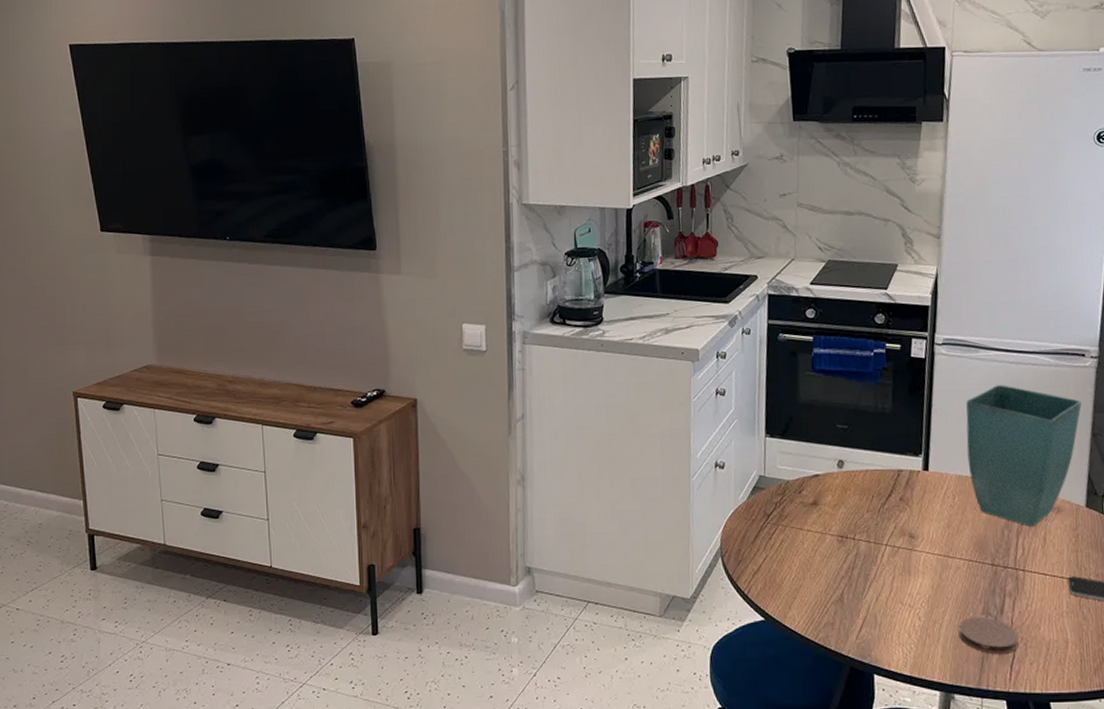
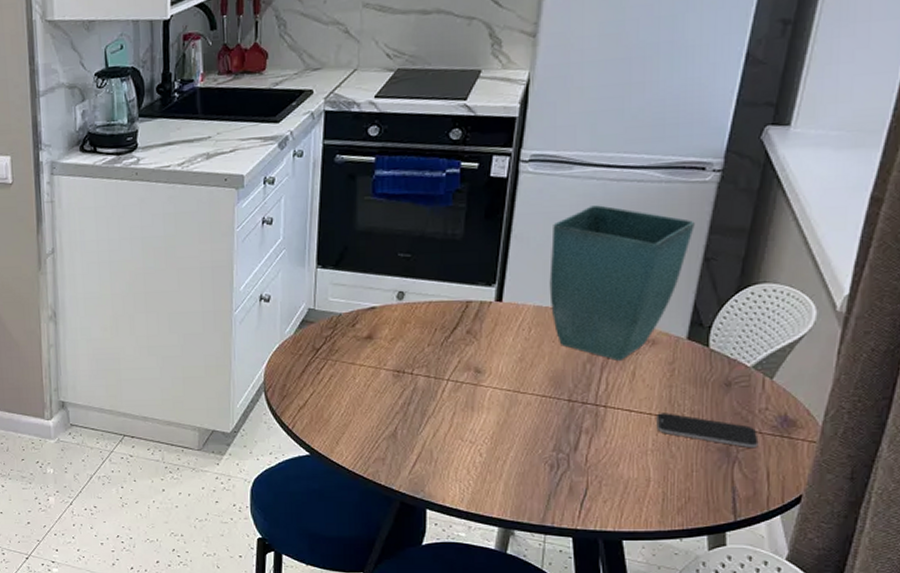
coaster: present [959,616,1019,655] -> none [525,454,594,492]

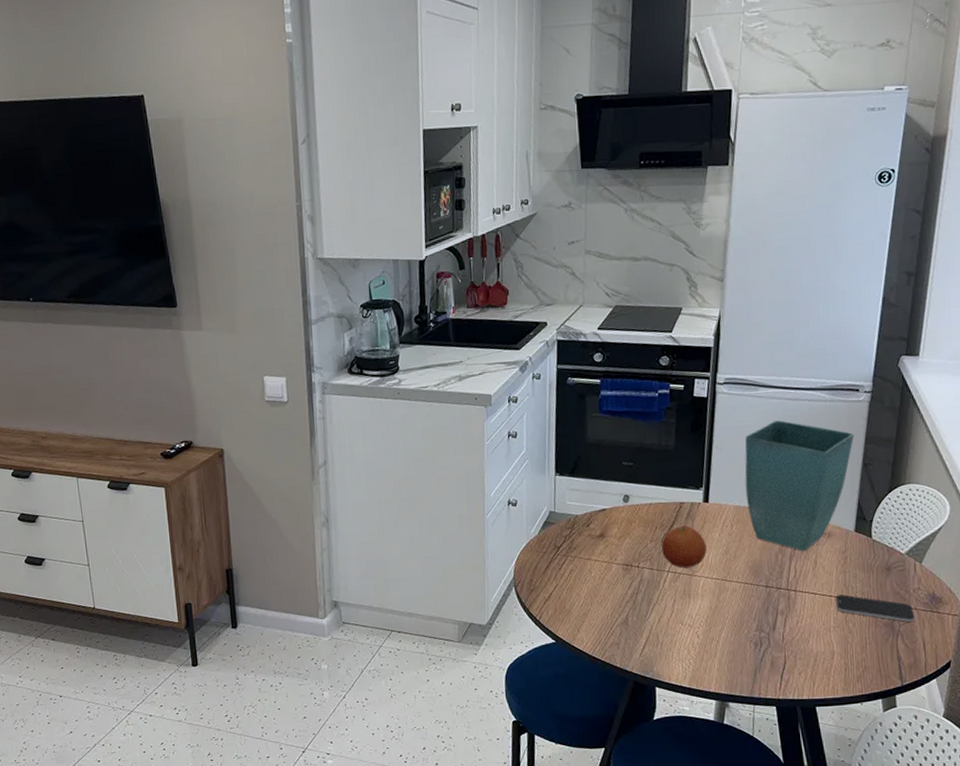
fruit: none [441,328,496,377] -> present [661,526,707,569]

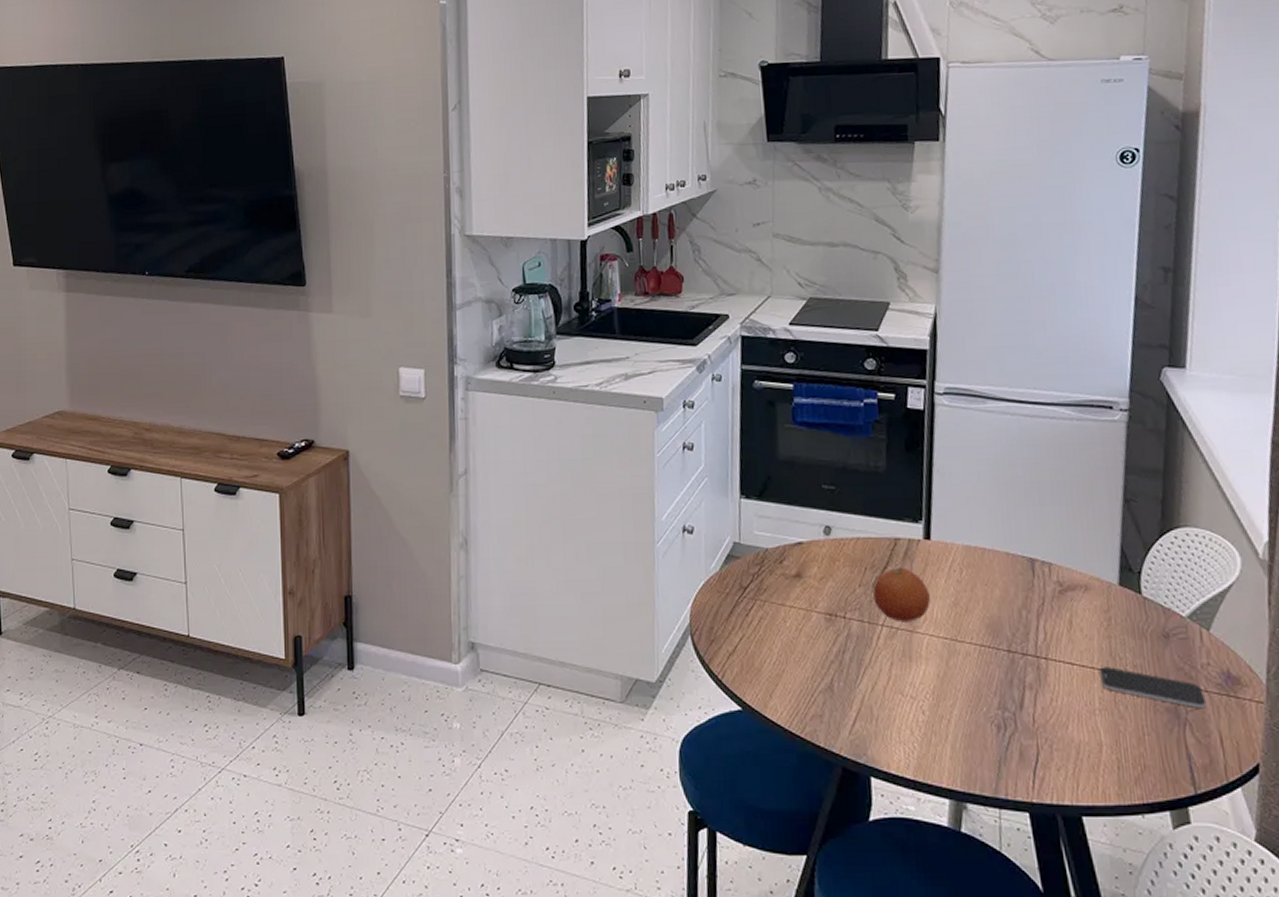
flower pot: present [745,420,854,551] -> none [973,441,1111,607]

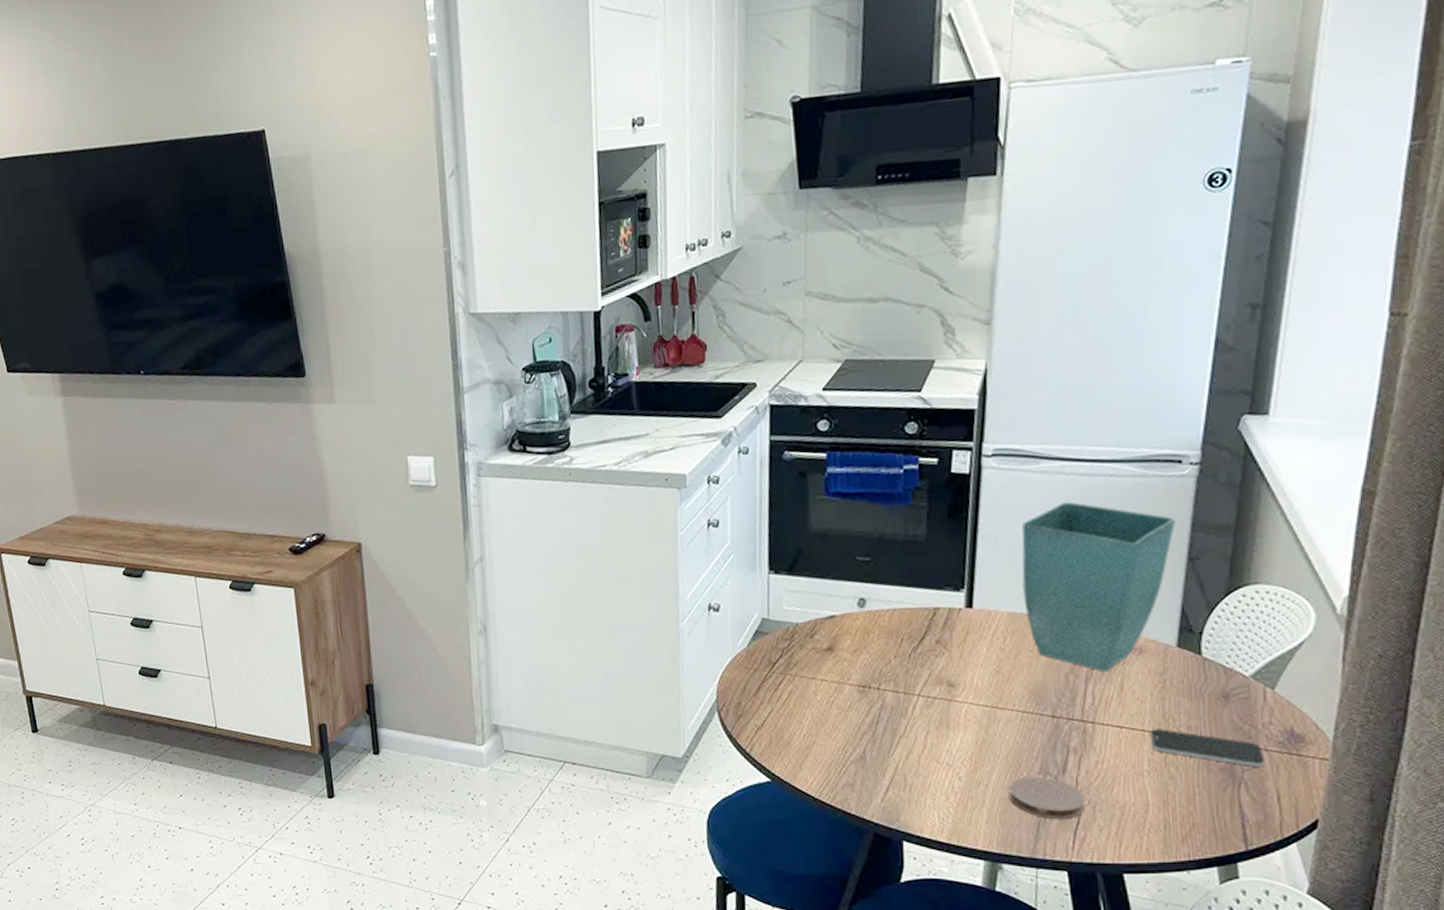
fruit: present [873,568,930,622] -> none [909,638,971,692]
coaster: none [970,712,1043,758] -> present [1009,776,1086,820]
flower pot: none [973,441,1111,607] -> present [1022,502,1175,671]

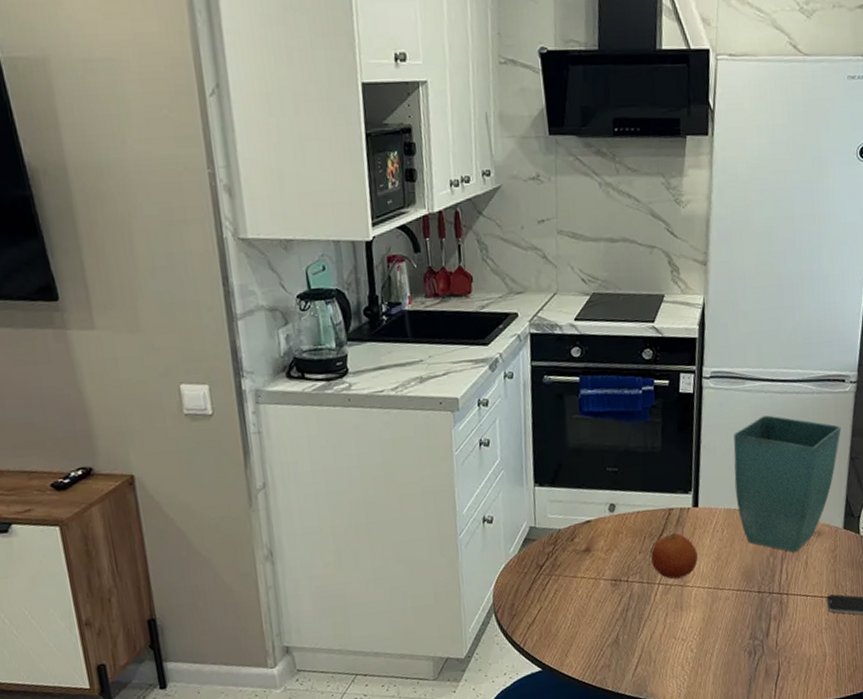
fruit: none [909,638,971,692] -> present [651,533,698,580]
coaster: present [1009,776,1086,820] -> none [728,641,783,675]

